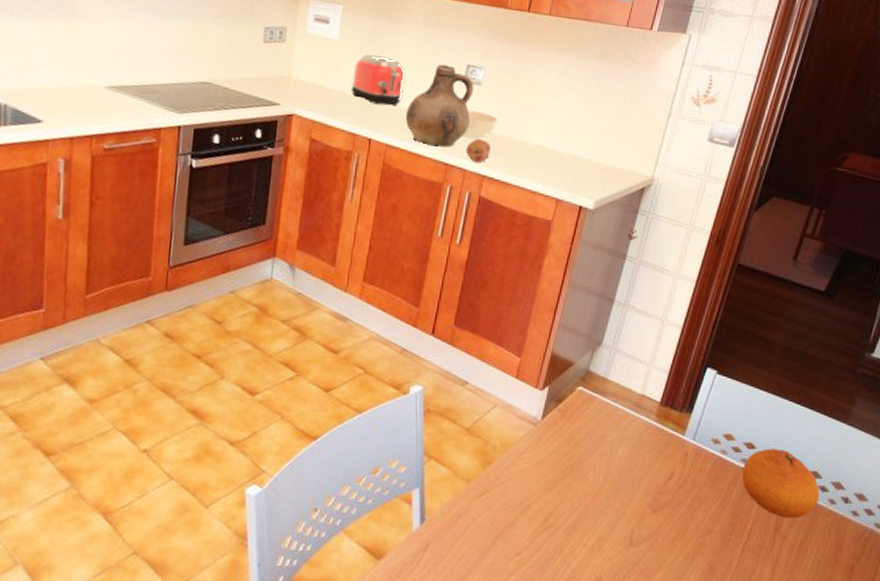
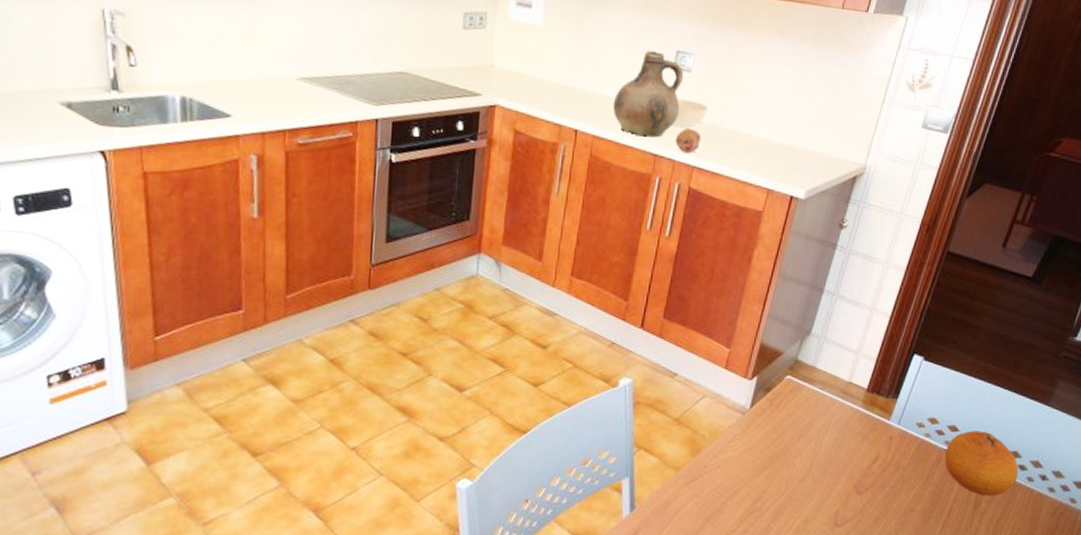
toaster: present [352,55,406,106] -> none [557,41,613,96]

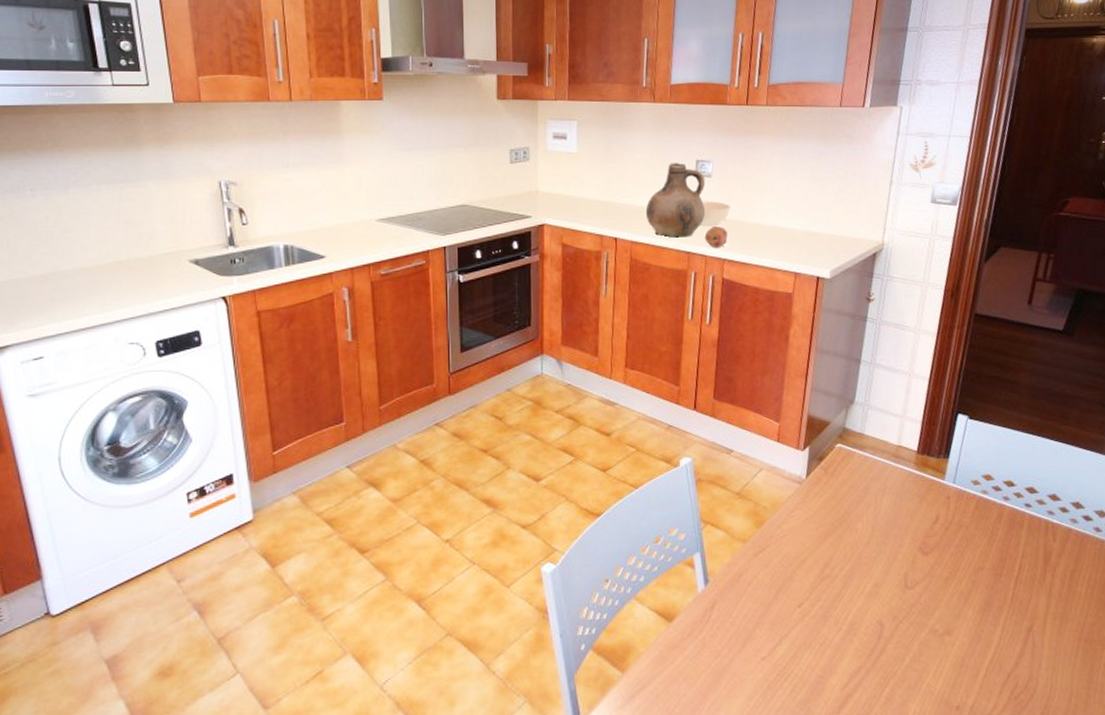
fruit: present [945,430,1019,496] -> none [1005,484,1085,550]

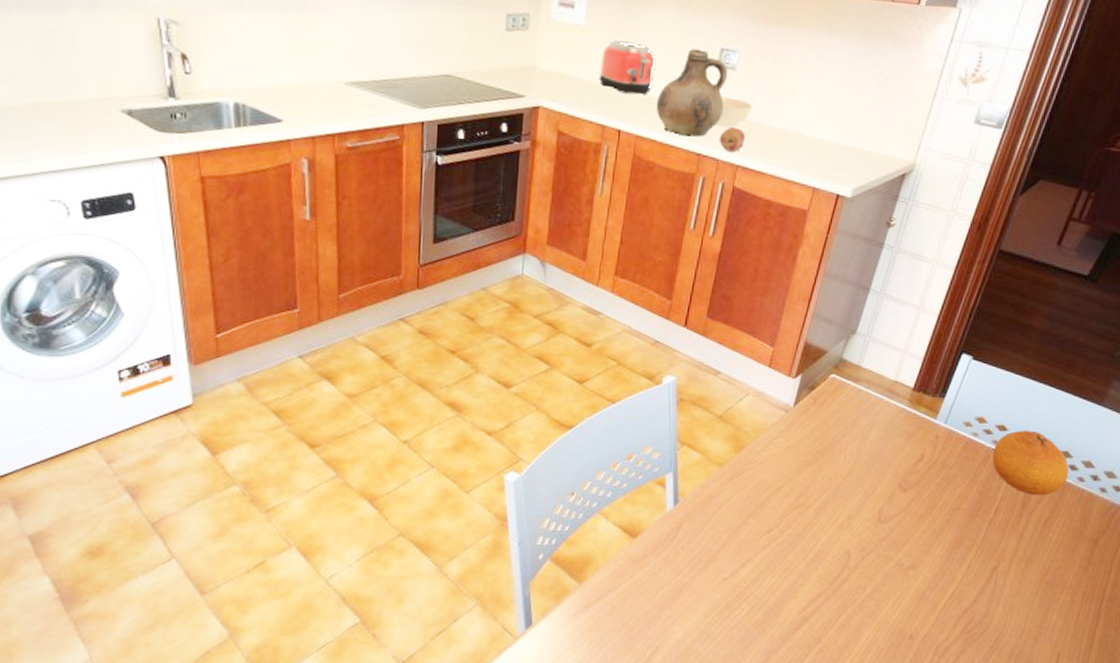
toaster: none [594,162,641,208] -> present [600,41,656,95]
fruit: none [1005,484,1085,550] -> present [992,430,1069,496]

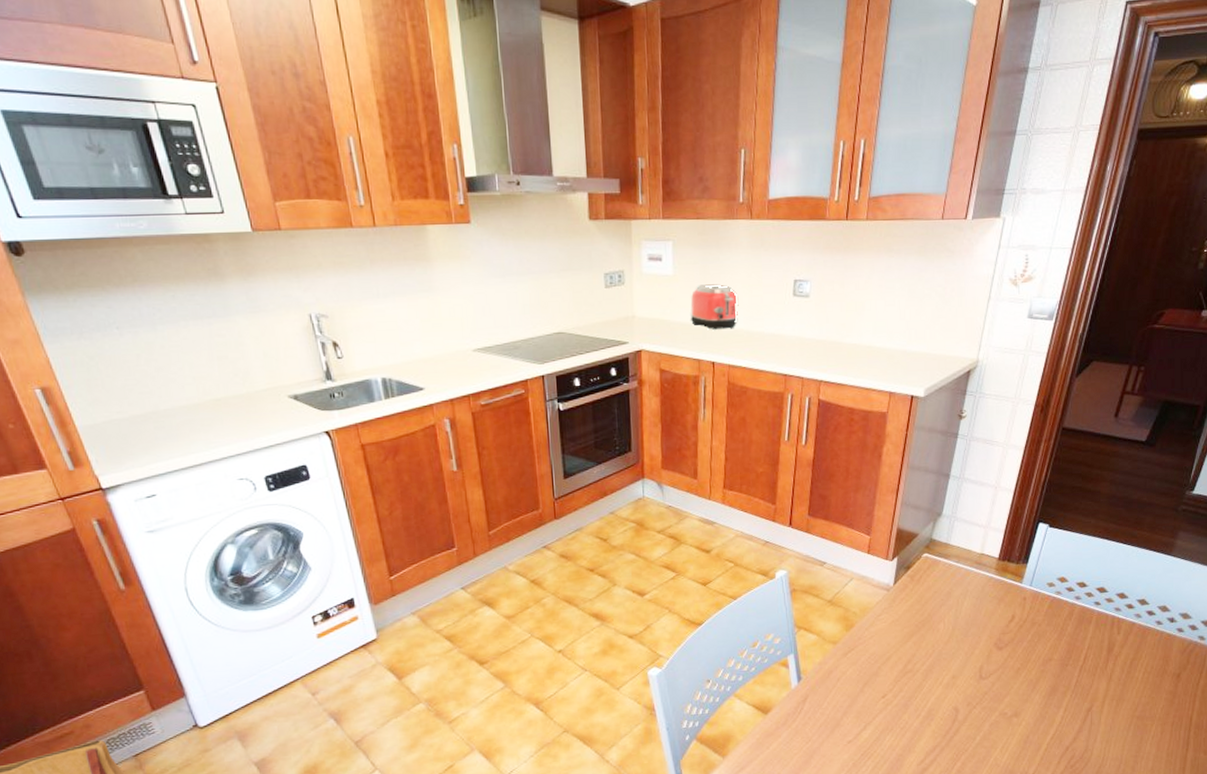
ceramic jug: present [656,49,728,137] -> none [743,283,803,361]
bowl: present [716,97,753,127] -> none [797,322,828,348]
fruit: present [719,126,745,153] -> none [801,347,824,370]
fruit: present [992,430,1069,496] -> none [1077,584,1147,641]

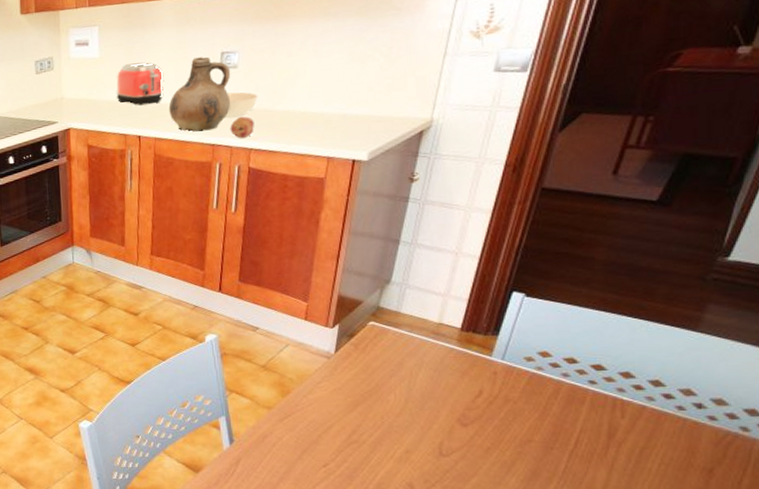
ceramic jug: none [743,283,803,361] -> present [168,57,231,132]
bowl: none [797,322,828,348] -> present [225,91,258,118]
fruit: none [801,347,824,370] -> present [230,116,254,139]

